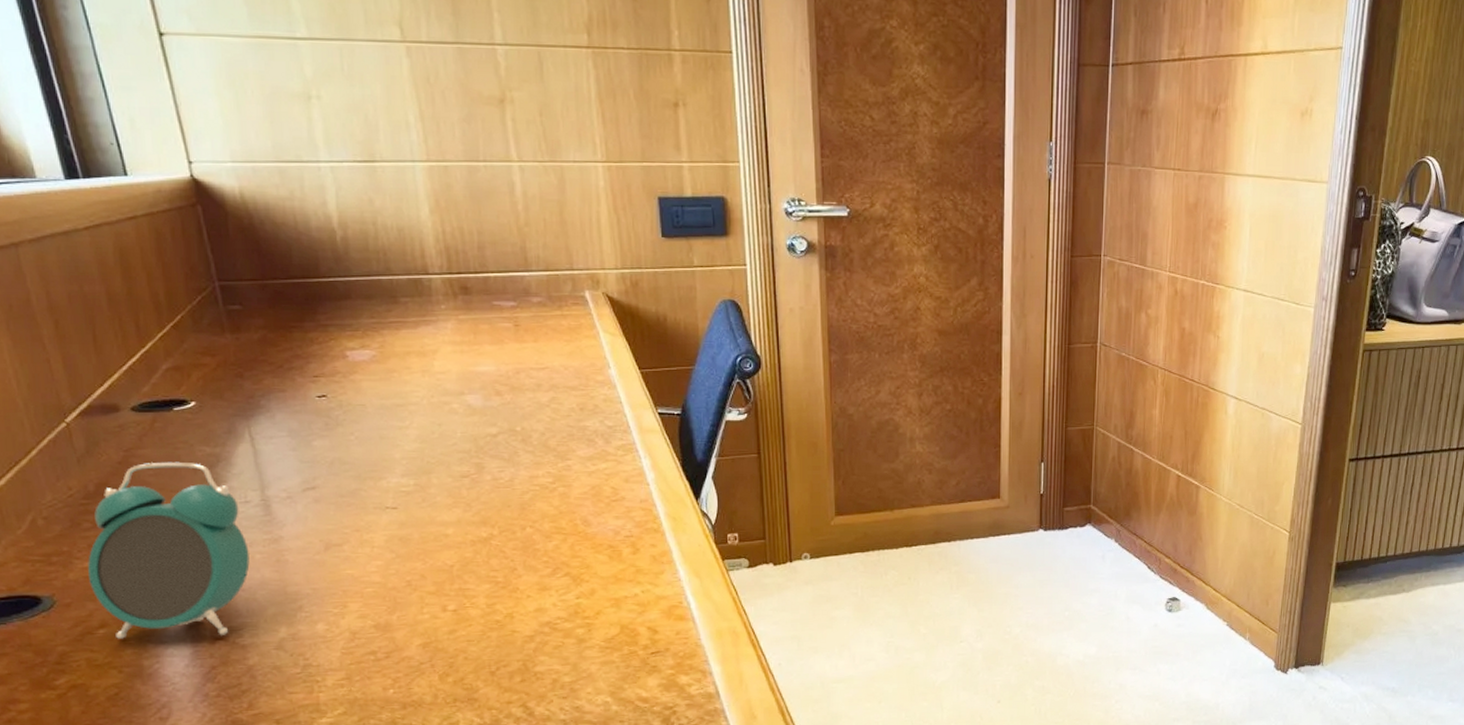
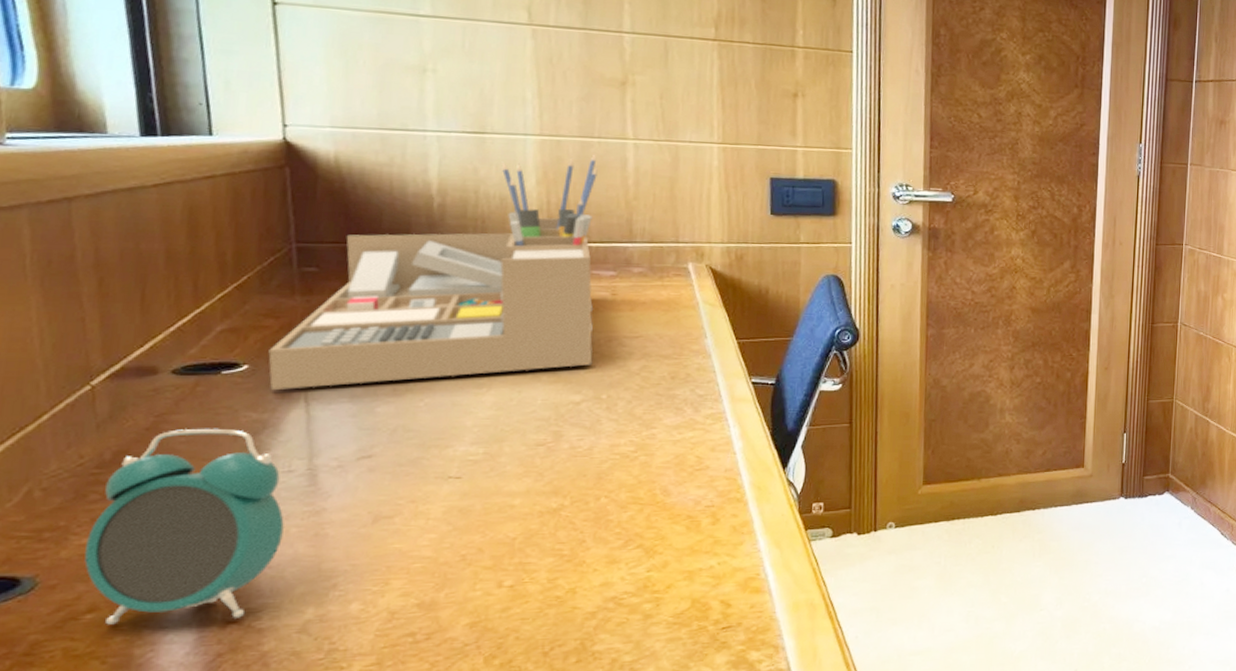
desk organizer: none [210,177,504,426] -> present [268,153,598,391]

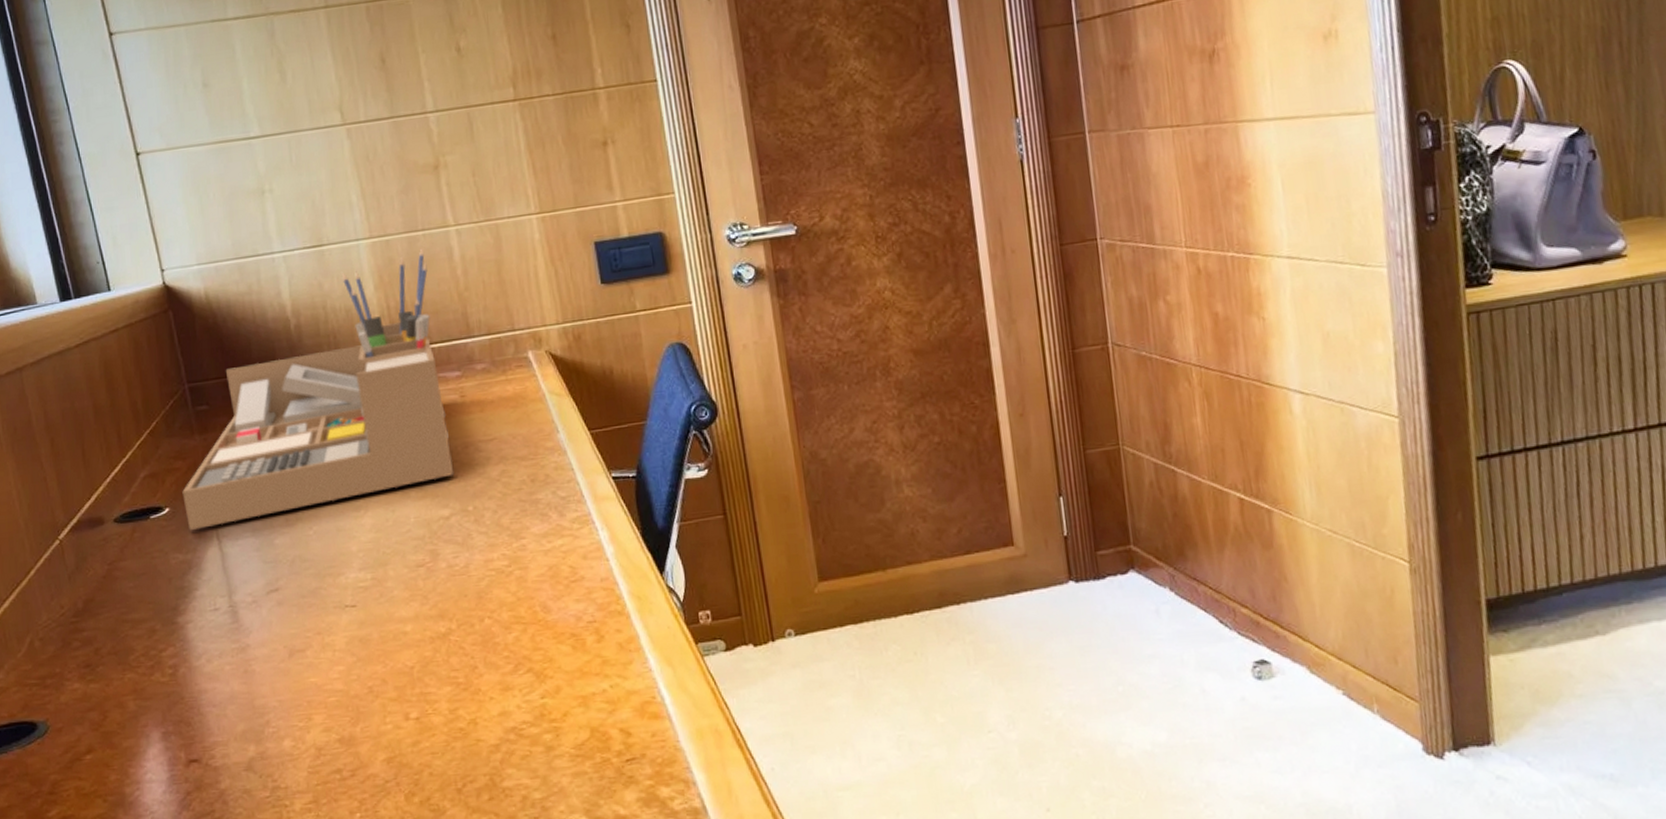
alarm clock: present [84,428,284,625] -> none [77,571,220,765]

